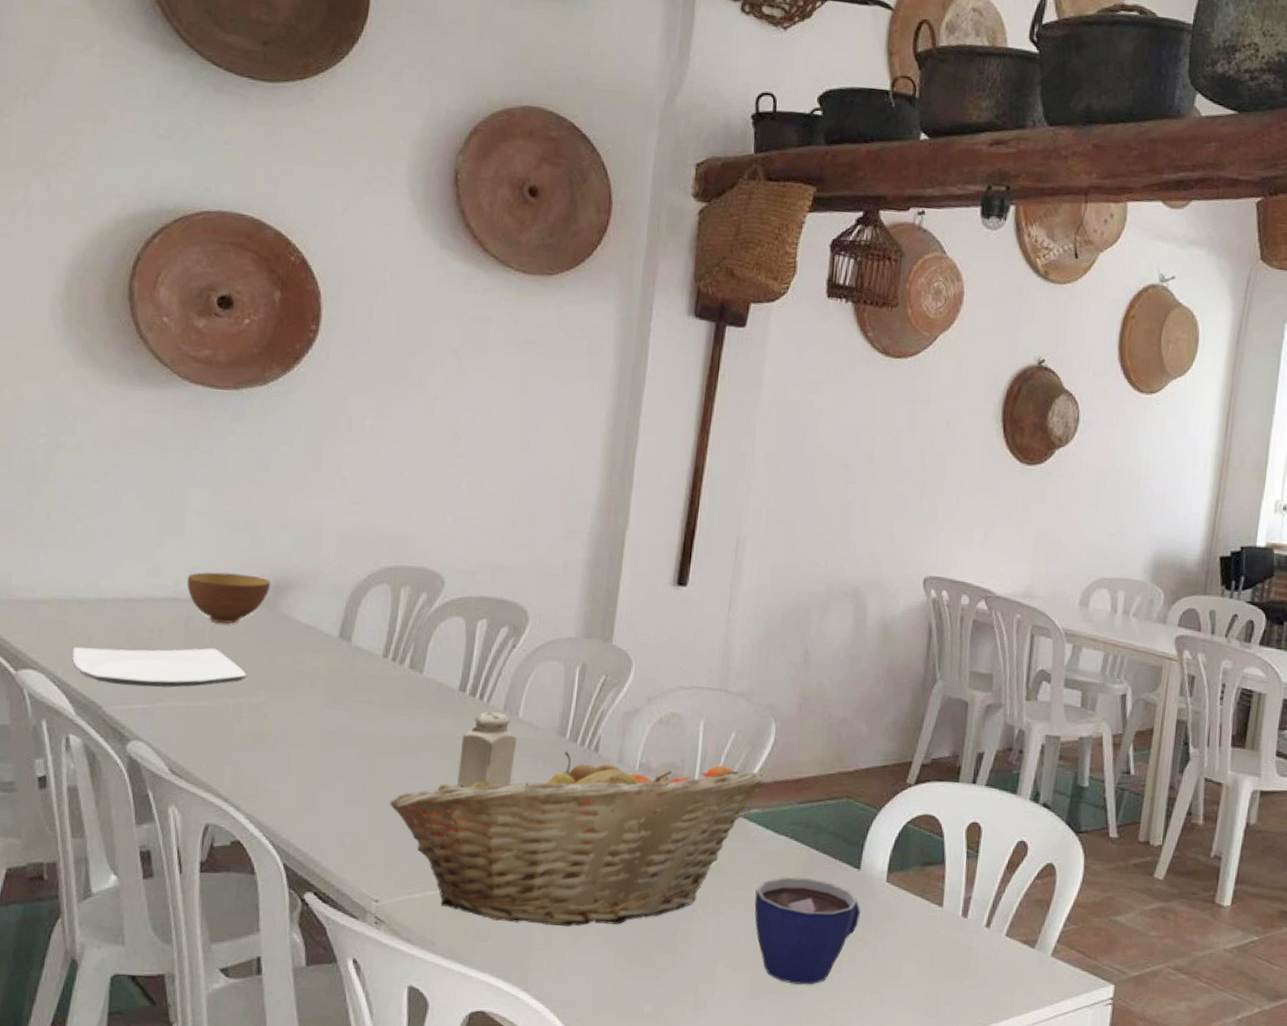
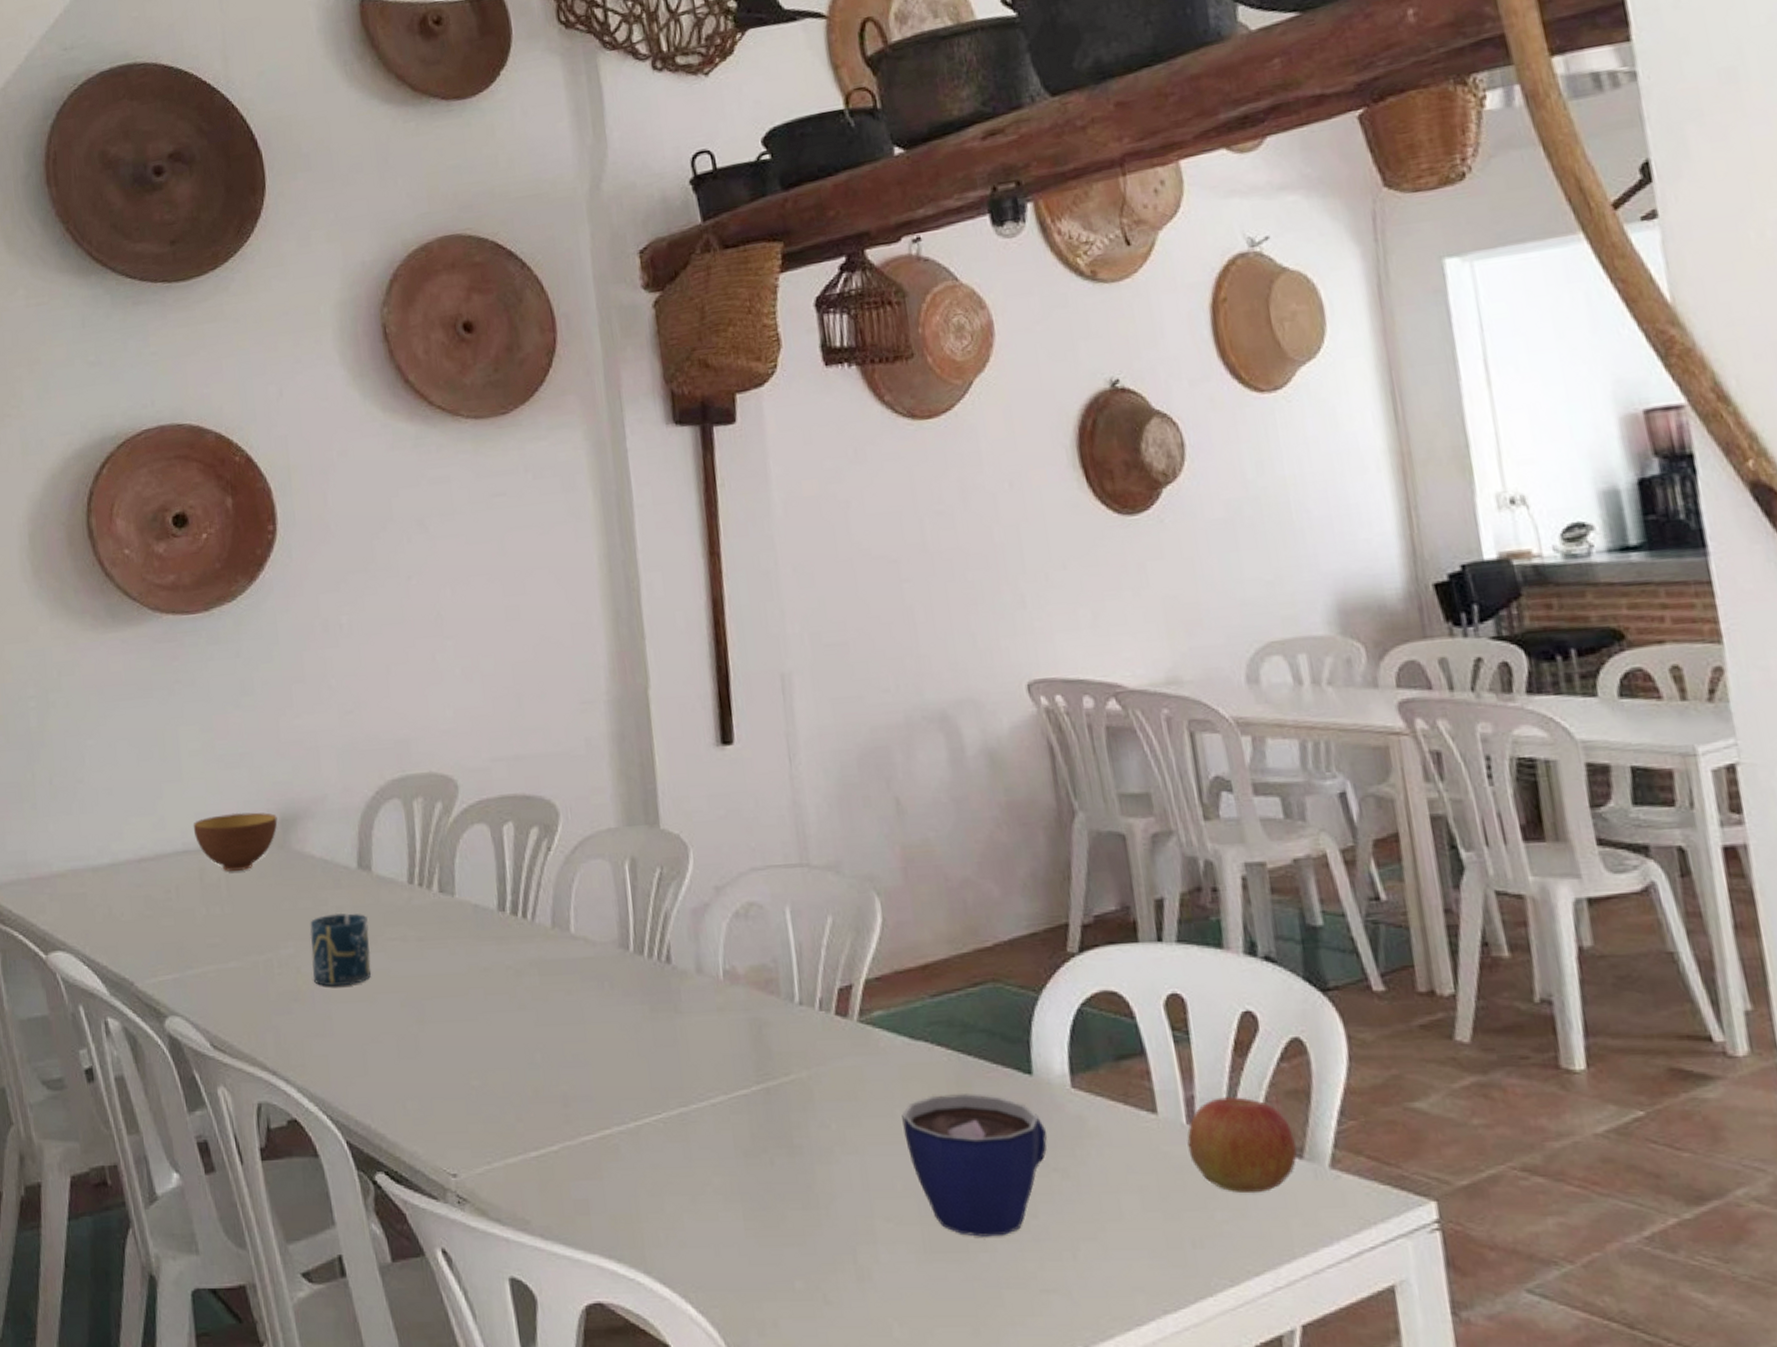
plate: present [72,647,247,688] -> none [96,900,271,956]
cup: none [279,672,339,735] -> present [310,912,371,987]
fruit basket: present [389,751,768,926] -> none [446,960,885,1187]
salt shaker: present [457,711,517,788] -> none [512,930,578,1026]
apple: none [958,900,1032,969] -> present [1187,1097,1297,1194]

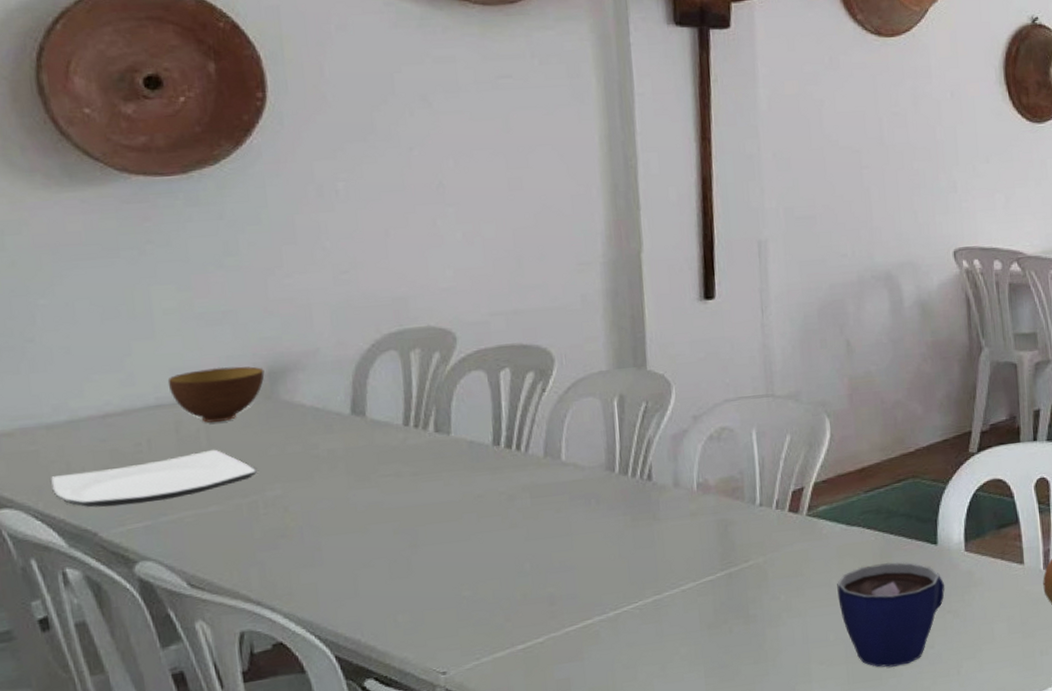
plate: none [96,900,271,956] -> present [51,449,257,508]
cup: present [310,912,371,987] -> none [299,454,364,522]

